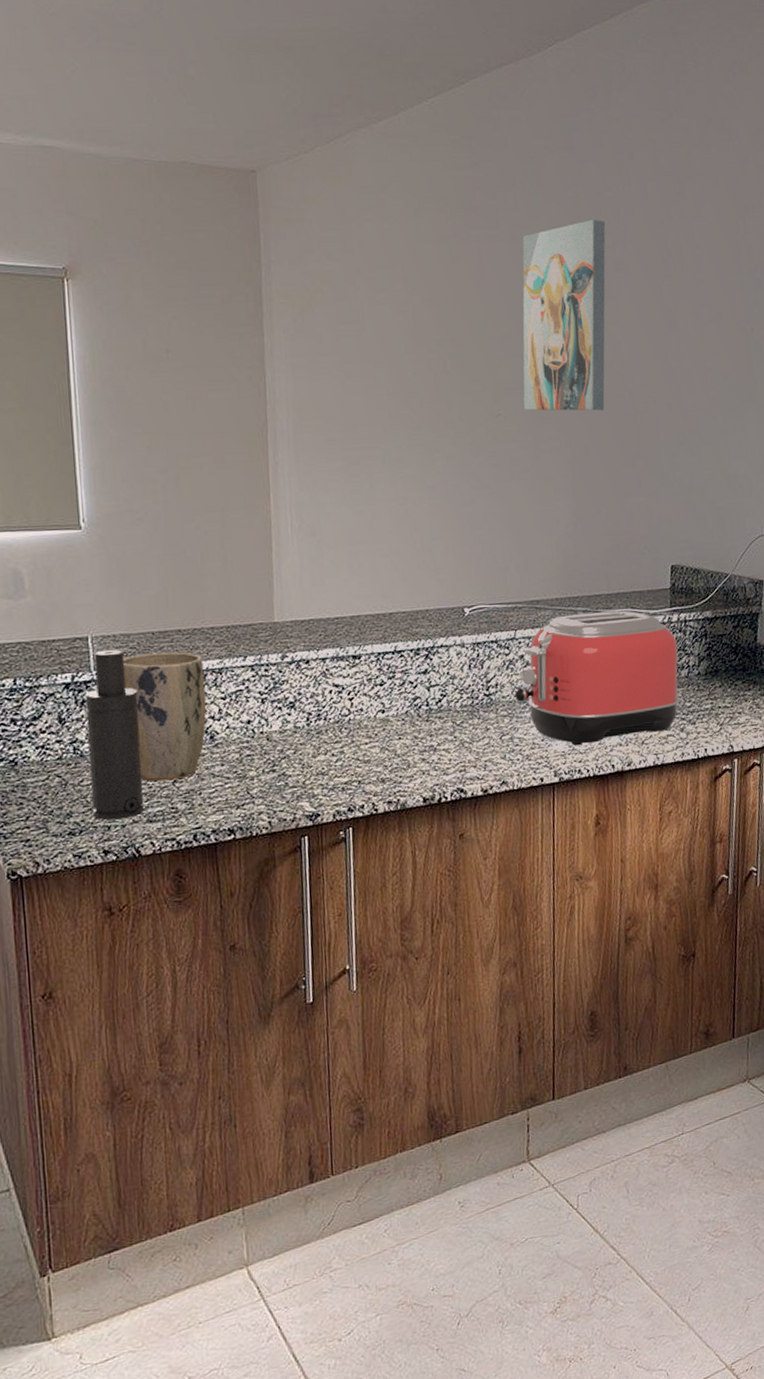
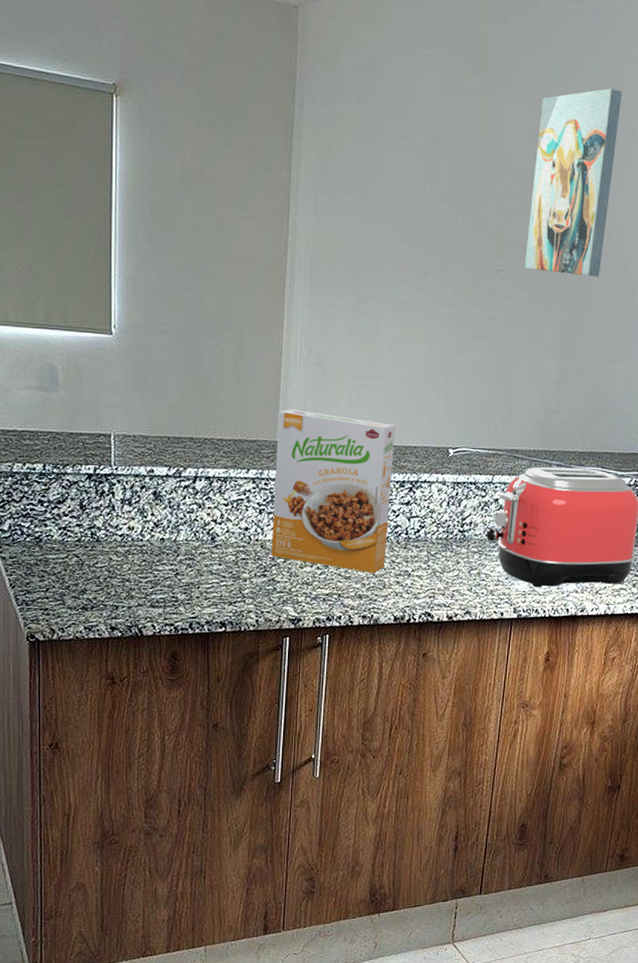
atomizer: present [85,649,144,820] -> none [103,448,151,601]
plant pot: present [123,652,207,781] -> none [139,455,211,573]
cereal box: none [273,585,407,753] -> present [271,409,396,573]

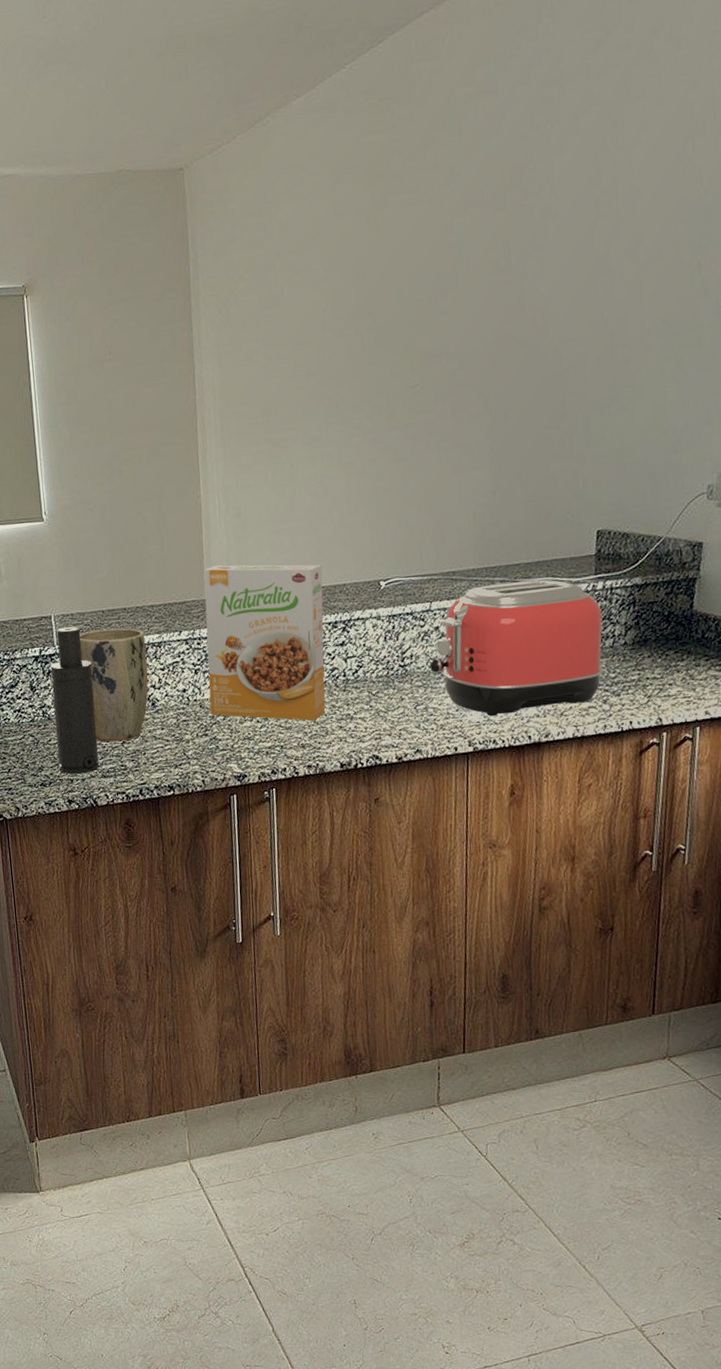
atomizer: none [103,448,151,601] -> present [50,626,99,774]
plant pot: none [139,455,211,573] -> present [79,628,149,742]
wall art: present [525,88,623,277] -> none [441,165,532,379]

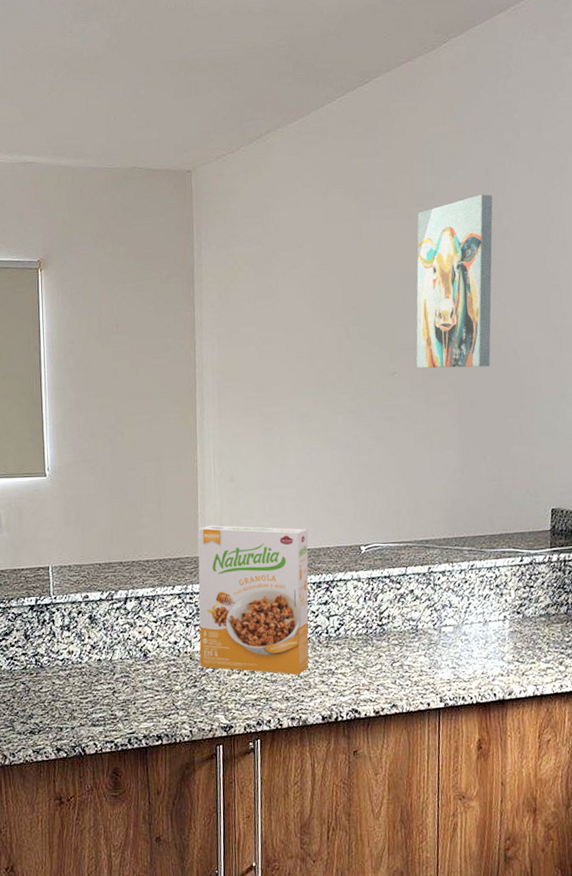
atomizer: present [50,626,99,774] -> none [45,577,90,723]
plant pot: present [79,628,149,742] -> none [76,580,142,691]
toaster: present [429,579,603,717] -> none [404,550,559,675]
wall art: none [441,165,532,379] -> present [416,194,493,369]

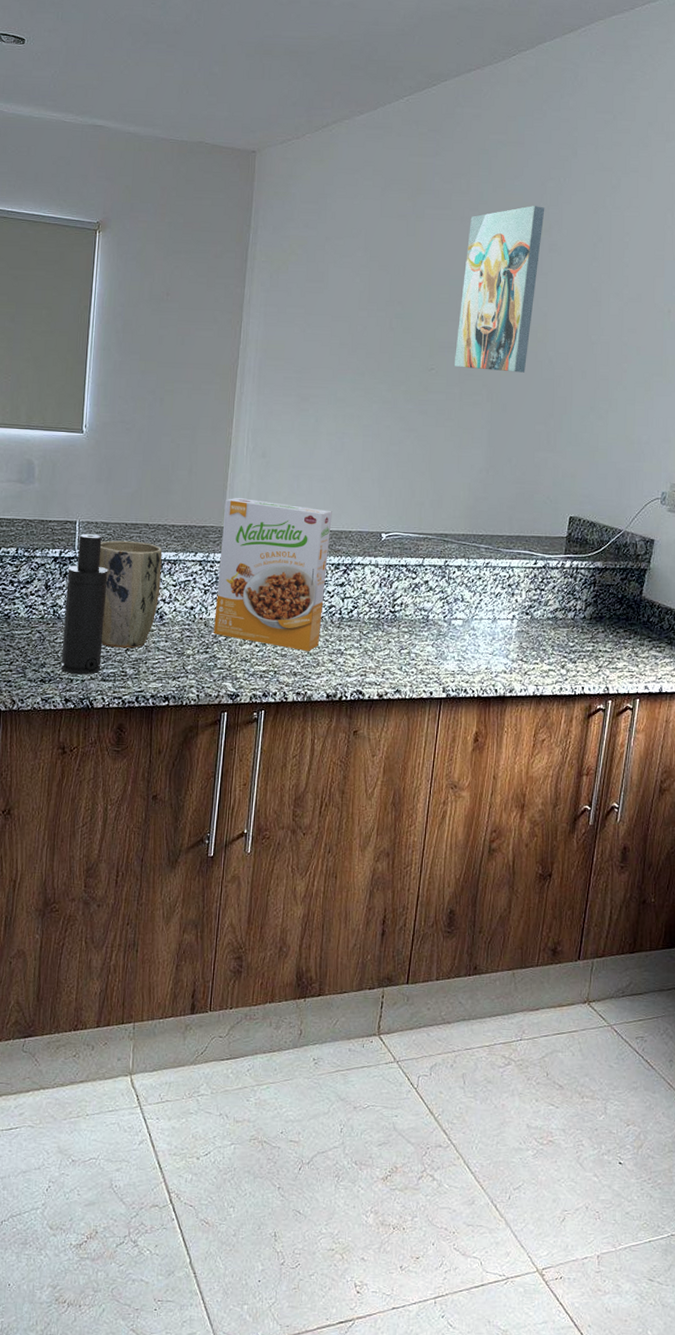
atomizer: none [45,577,90,723] -> present [60,533,108,675]
plant pot: none [76,580,142,691] -> present [98,540,163,649]

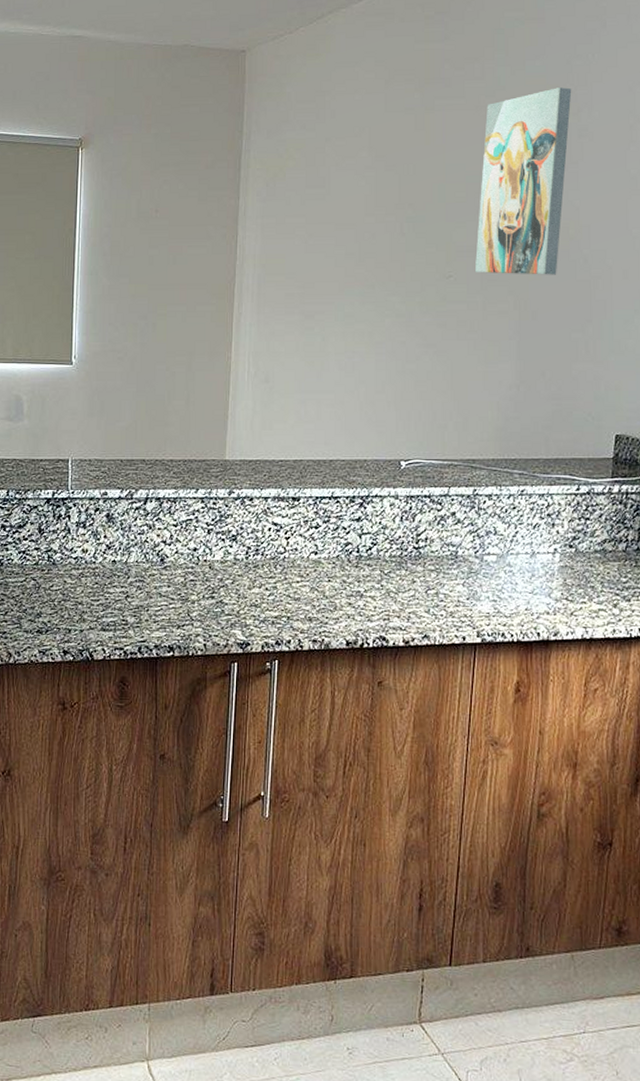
atomizer: present [60,533,108,675] -> none [57,472,104,624]
plant pot: present [98,540,163,649] -> none [93,478,161,595]
cereal box: present [214,497,332,651] -> none [219,427,344,594]

